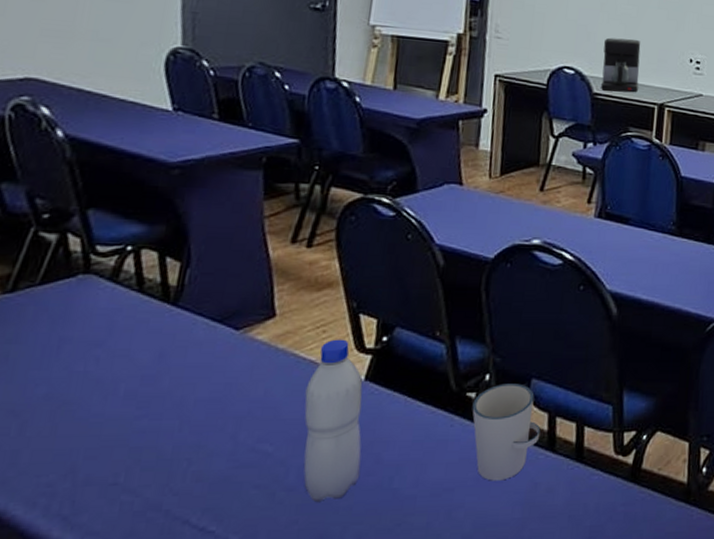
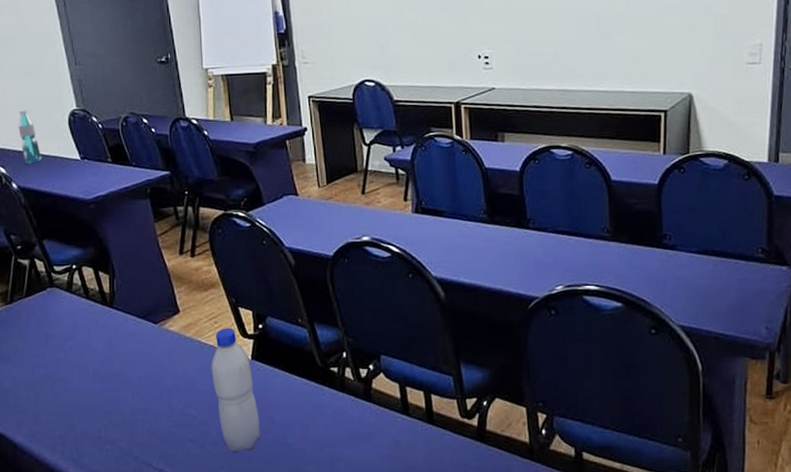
water bottle: none [82,37,114,109] -> present [18,110,43,164]
cup: present [472,383,541,481] -> none [336,359,395,439]
coffee maker: present [601,37,641,93] -> none [397,45,434,97]

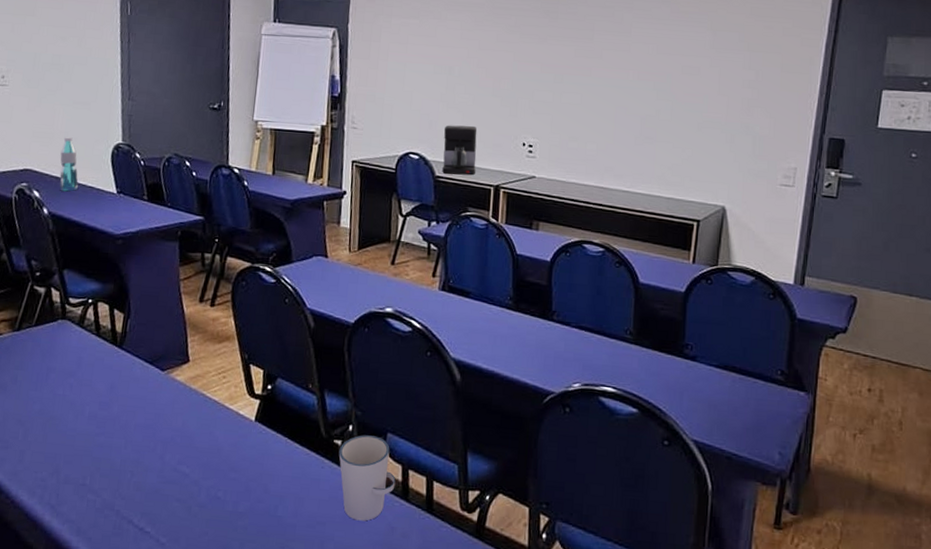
water bottle: present [211,328,262,453] -> none [211,384,254,520]
cup: none [336,359,395,439] -> present [338,435,396,521]
coffee maker: none [397,45,434,97] -> present [442,125,477,175]

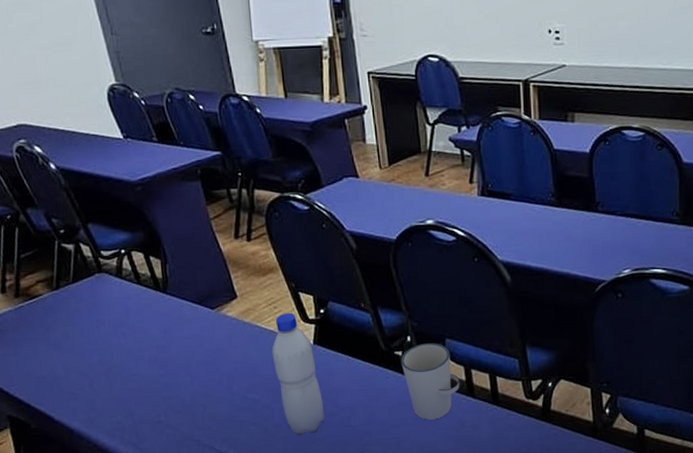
water bottle: present [59,137,79,192] -> none [51,84,82,143]
water bottle: none [211,384,254,520] -> present [271,313,326,436]
coffee maker: present [442,125,477,175] -> none [462,18,501,74]

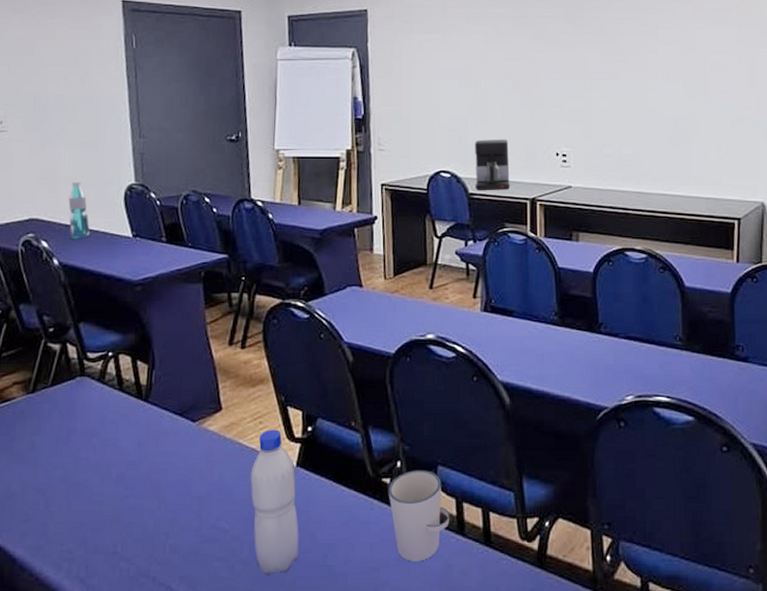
water bottle: none [51,84,82,143] -> present [68,181,91,239]
coffee maker: none [462,18,501,74] -> present [475,140,510,190]

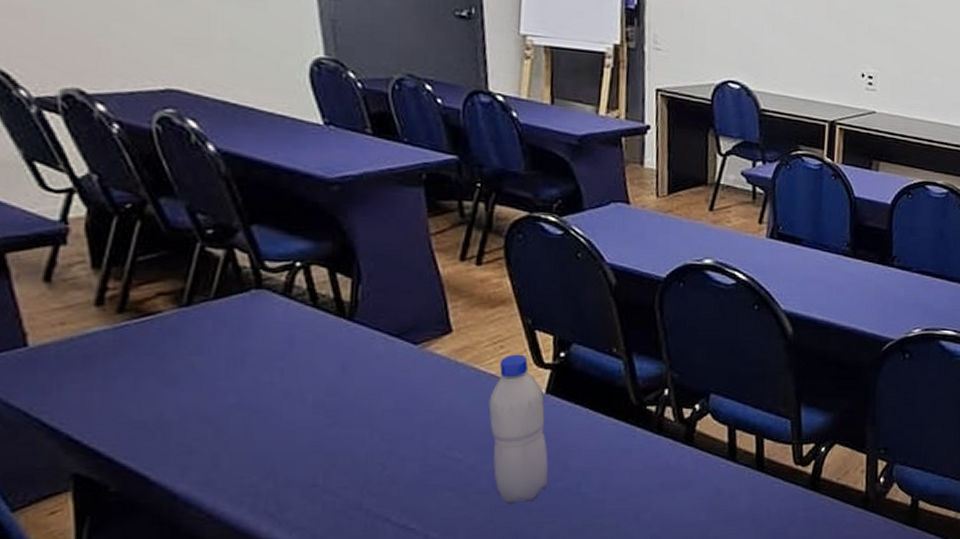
water bottle: present [68,181,91,239] -> none [225,46,262,122]
cup: present [388,470,450,562] -> none [653,398,721,487]
coffee maker: present [475,140,510,190] -> none [768,49,809,109]

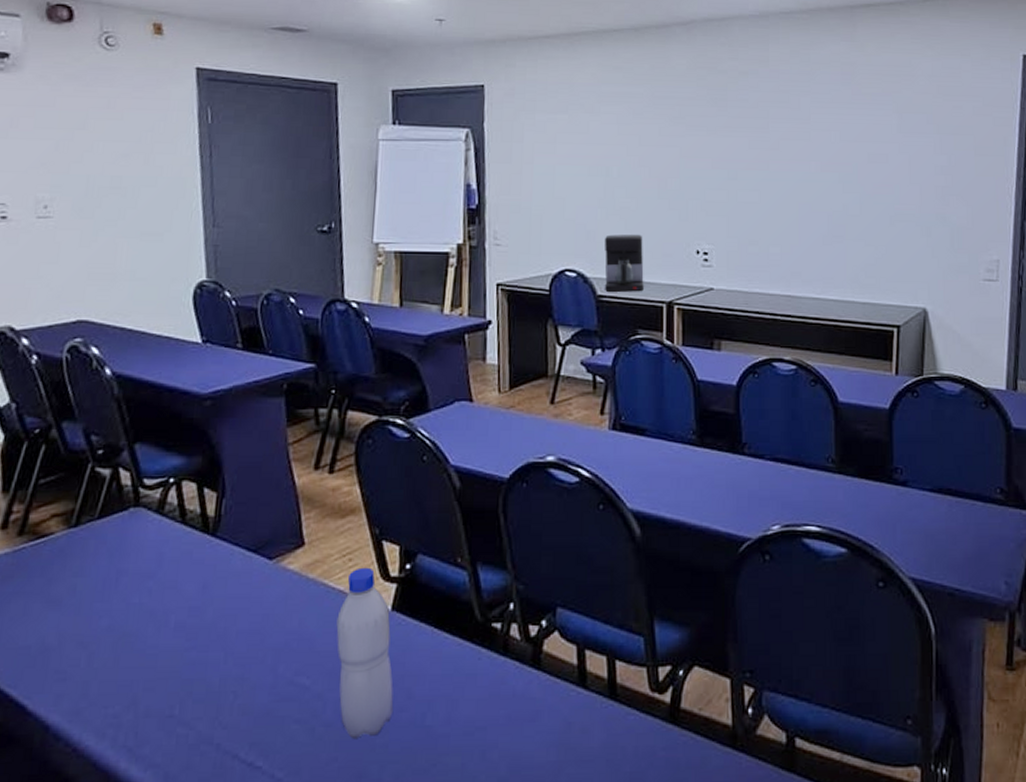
coffee maker: none [768,49,809,109] -> present [605,234,644,292]

